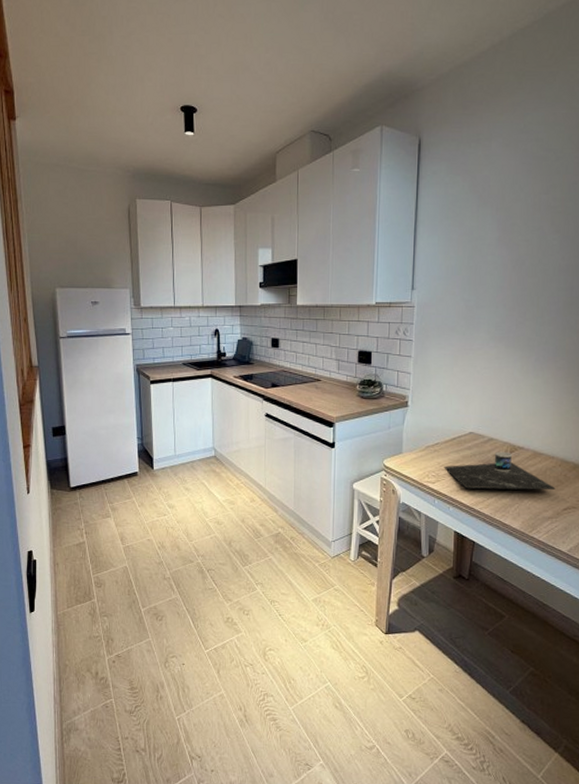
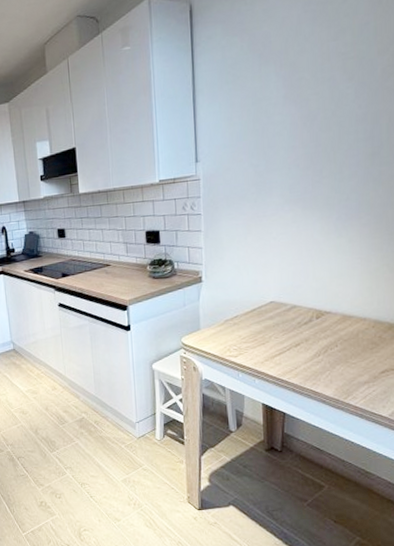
place setting: present [444,451,556,490] -> none [245,318,371,359]

